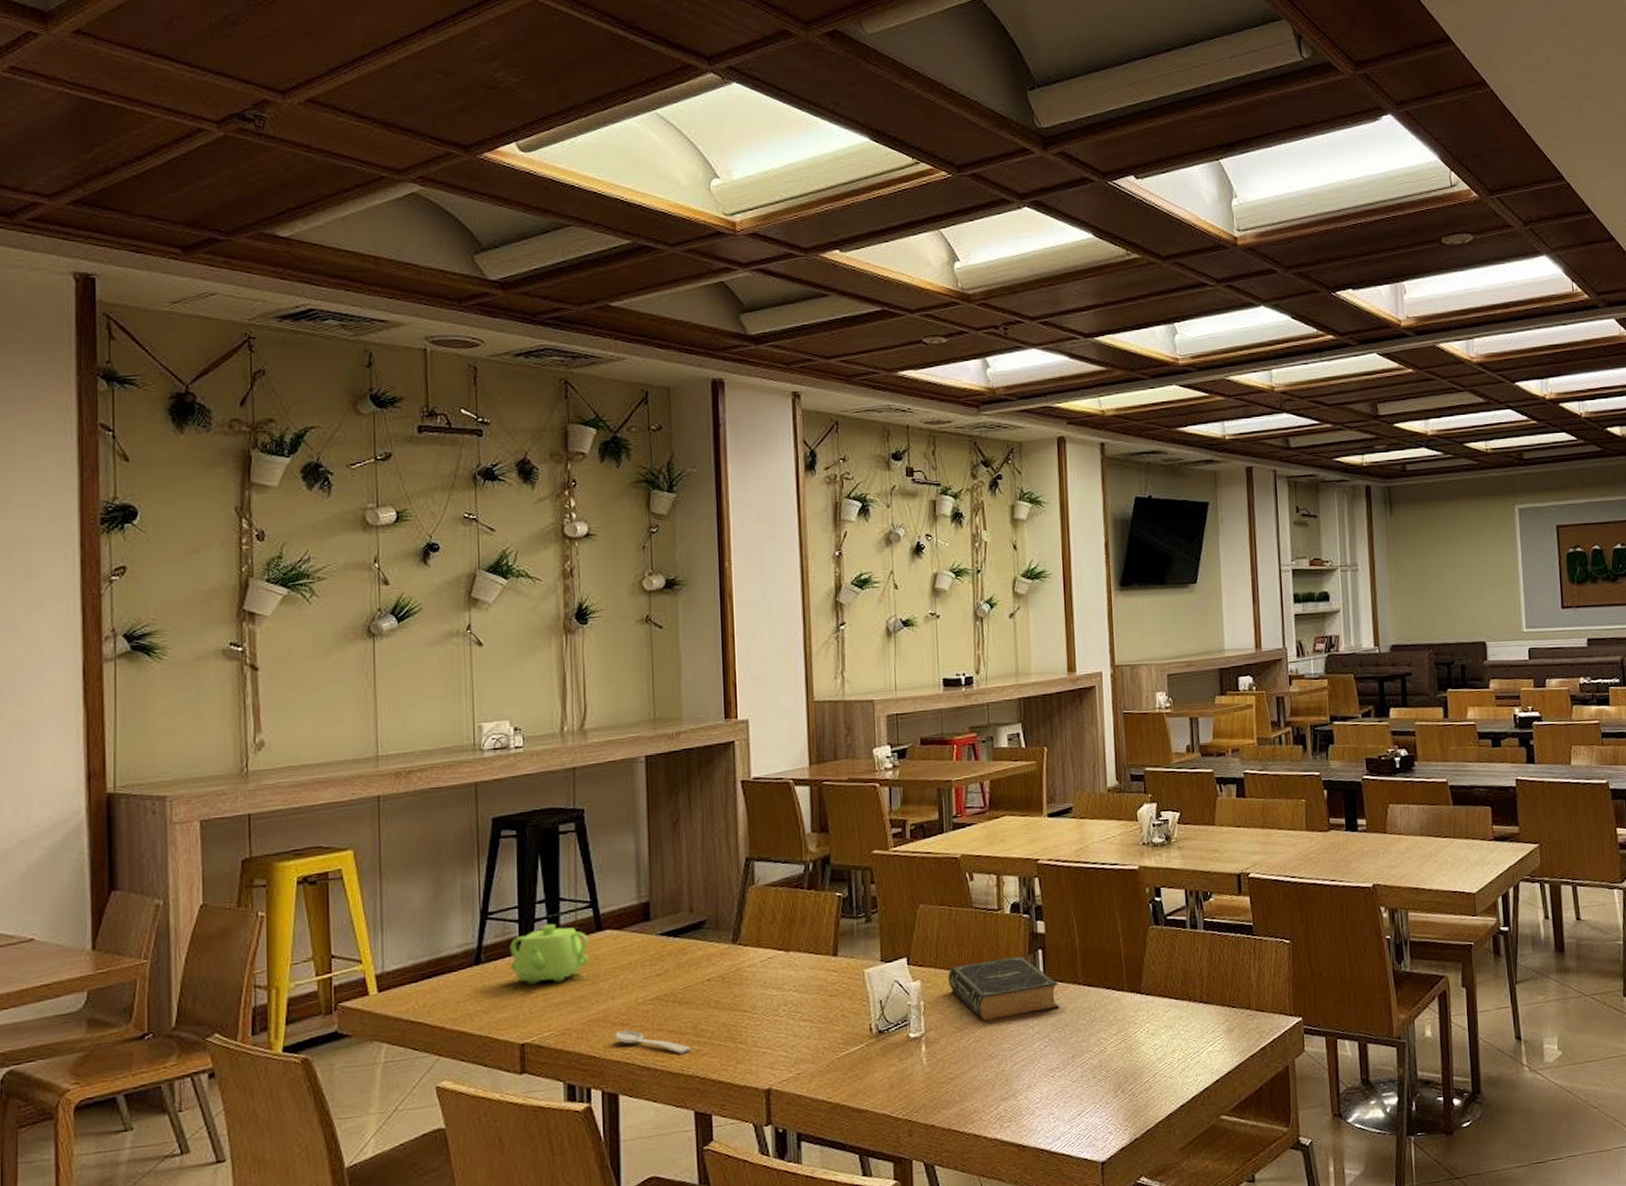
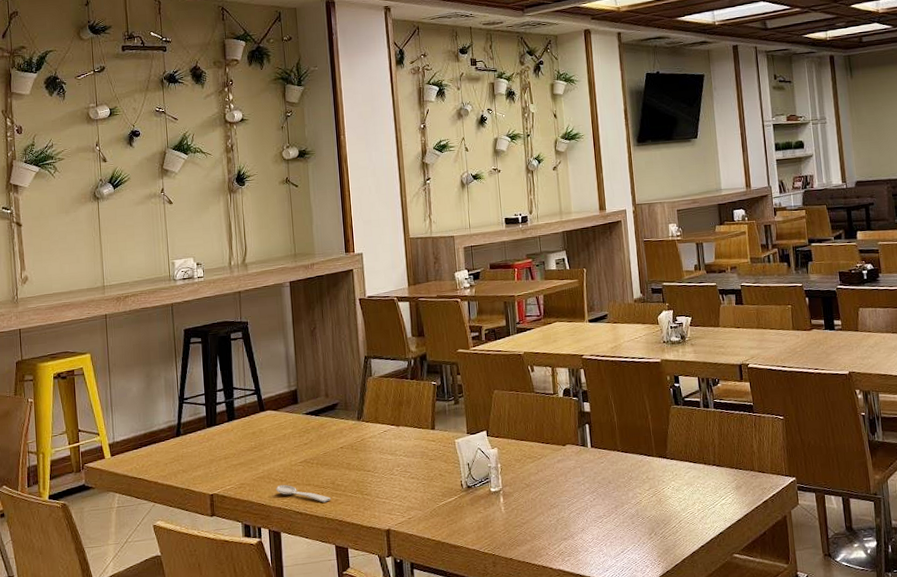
teapot: present [510,923,590,985] -> none [200,406,257,451]
book: present [948,955,1060,1021] -> none [518,429,604,479]

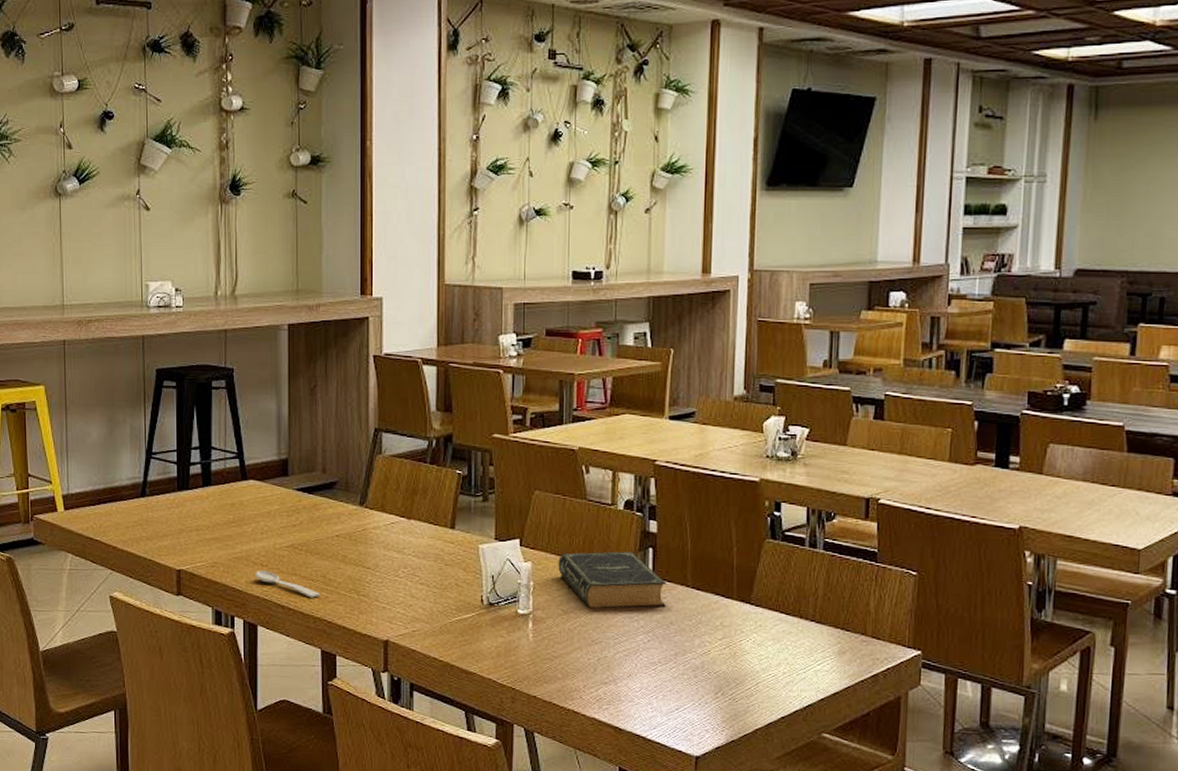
book: none [518,429,604,479] -> present [558,551,667,608]

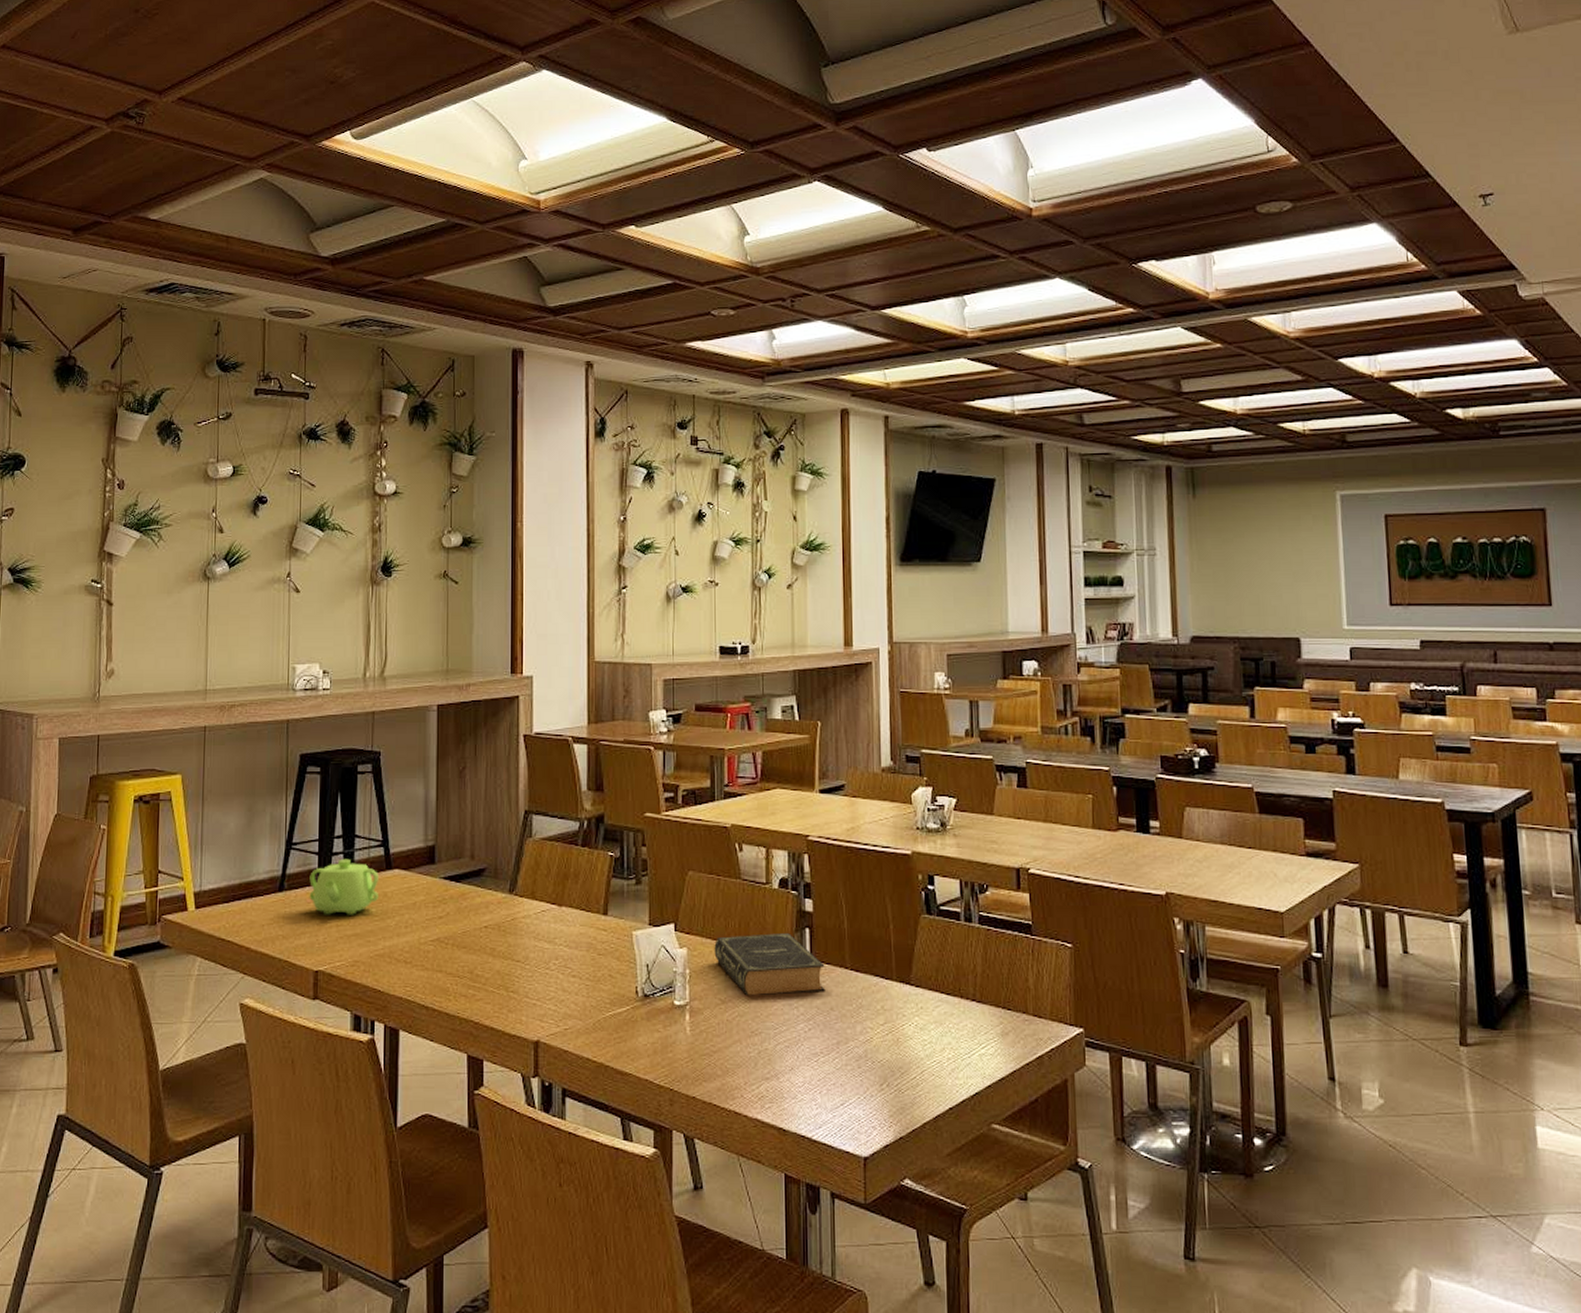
teapot: none [169,468,236,521] -> present [309,858,380,915]
spoon: present [255,570,321,598] -> none [397,967,467,997]

